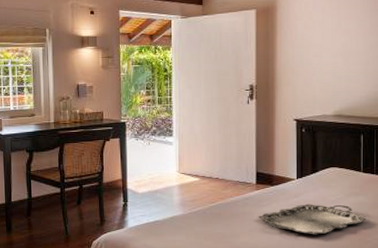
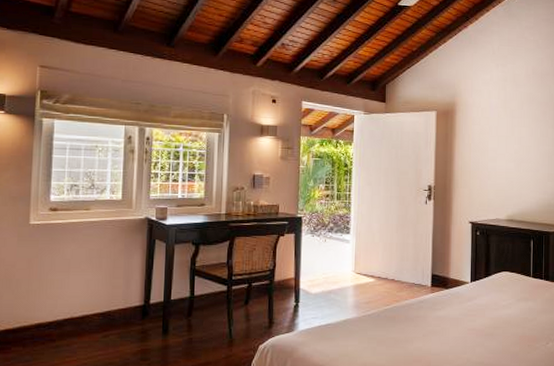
serving tray: present [258,204,367,235] -> none [432,308,536,341]

